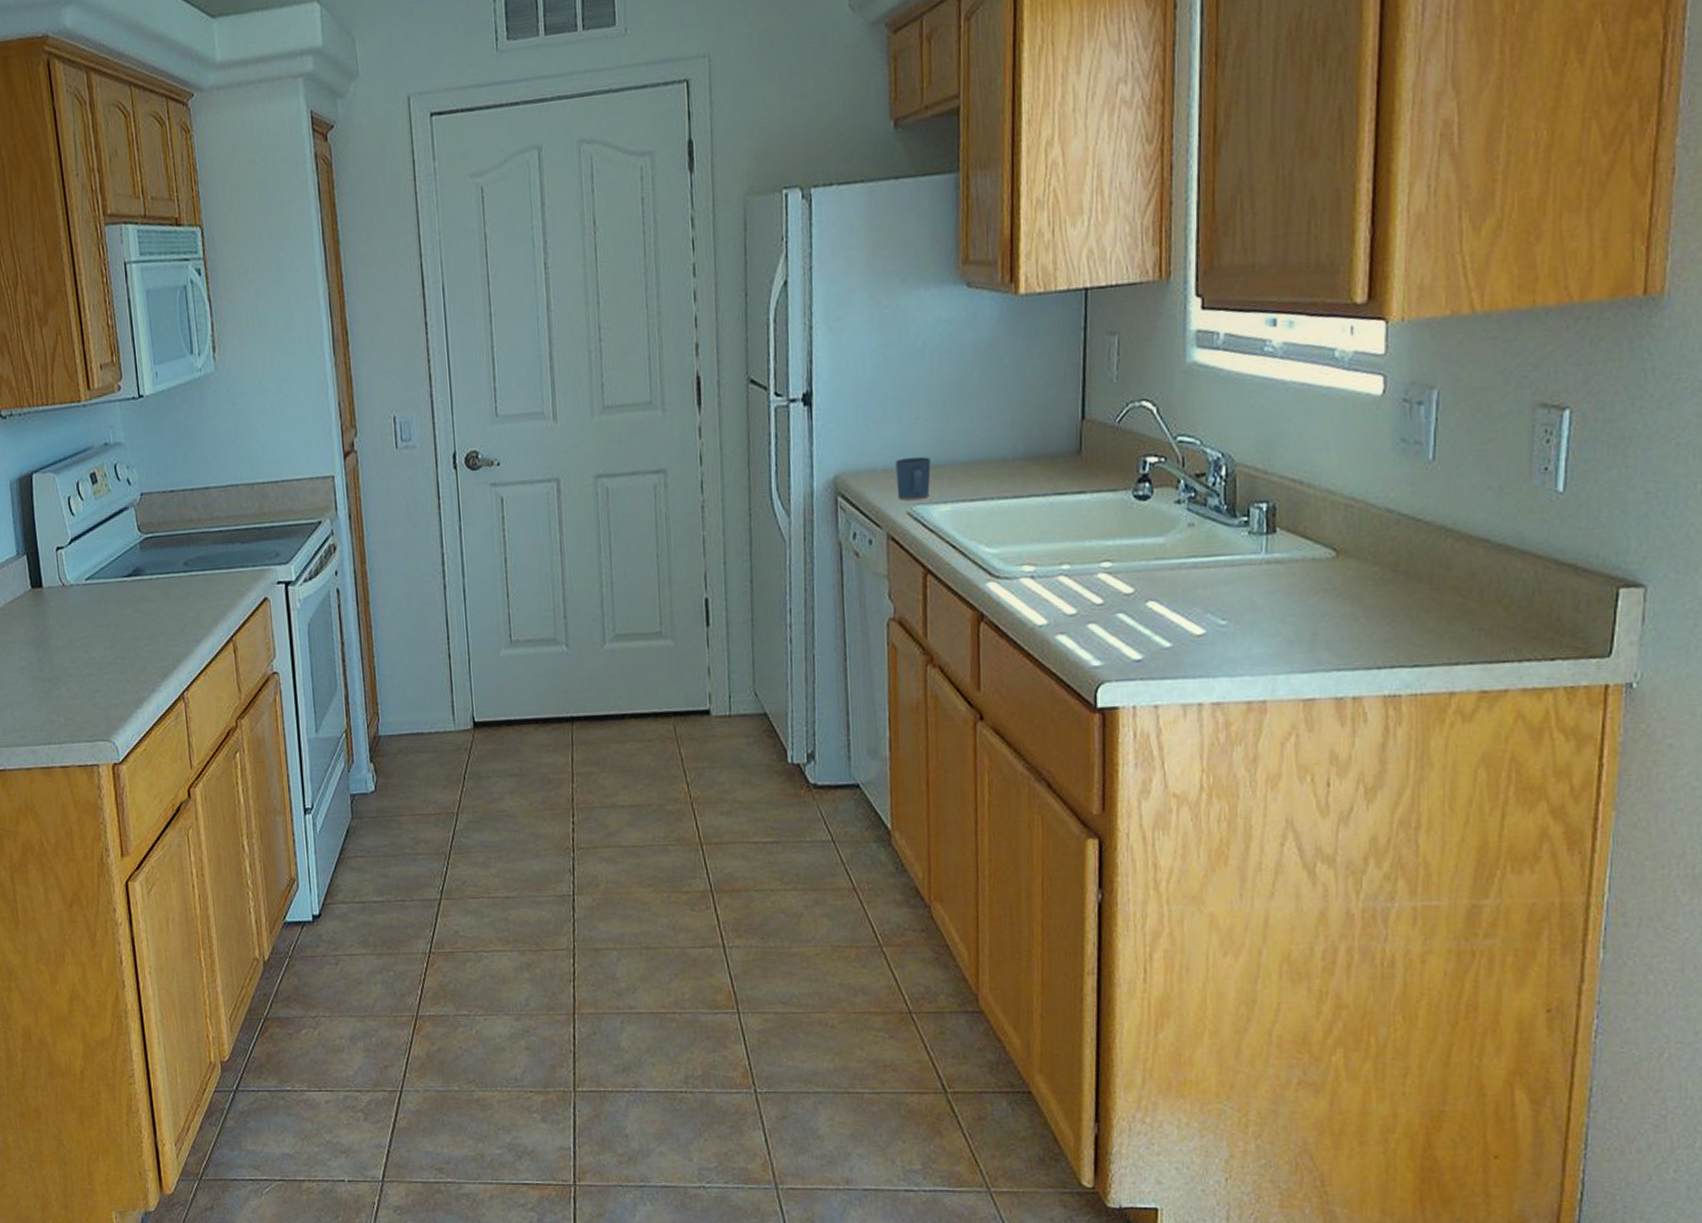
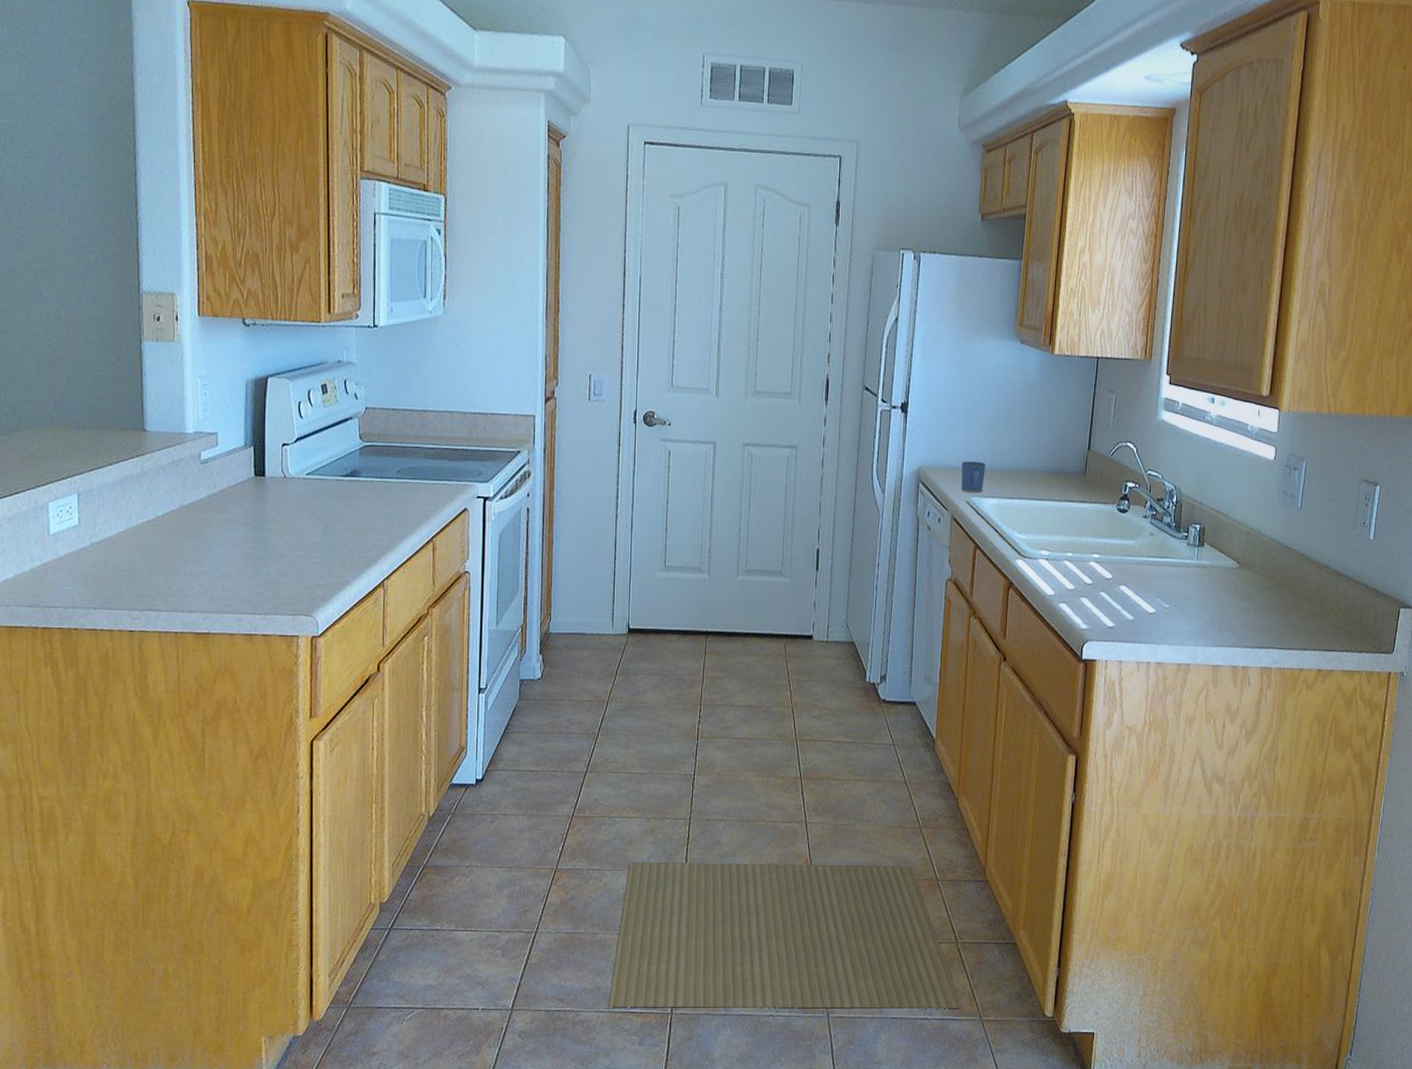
doormat: none [496,996,961,1178] -> present [609,862,963,1009]

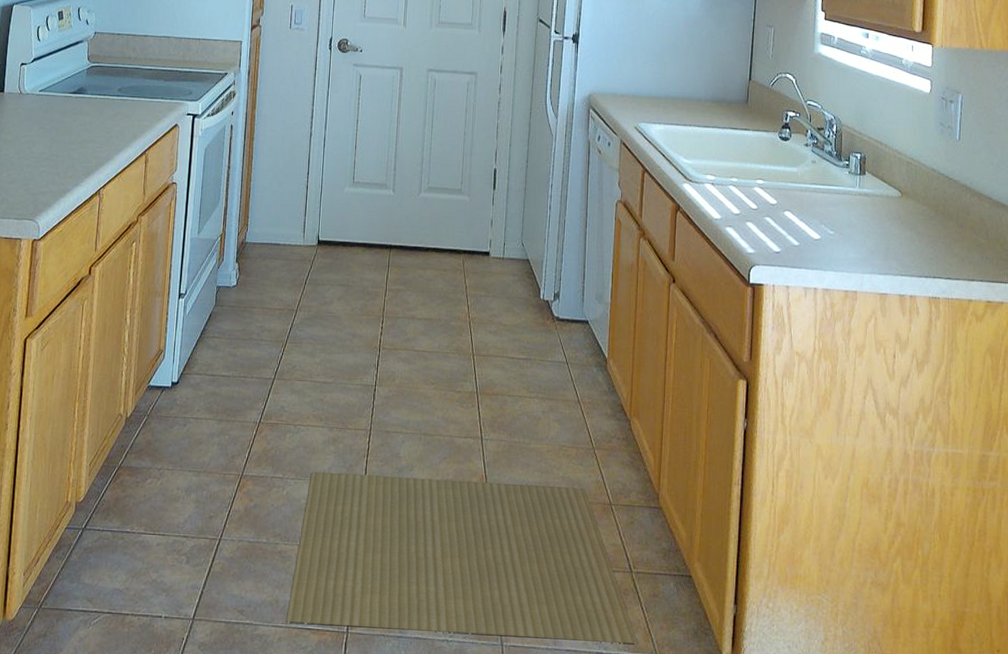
mug: present [961,461,986,494] -> none [629,88,652,120]

